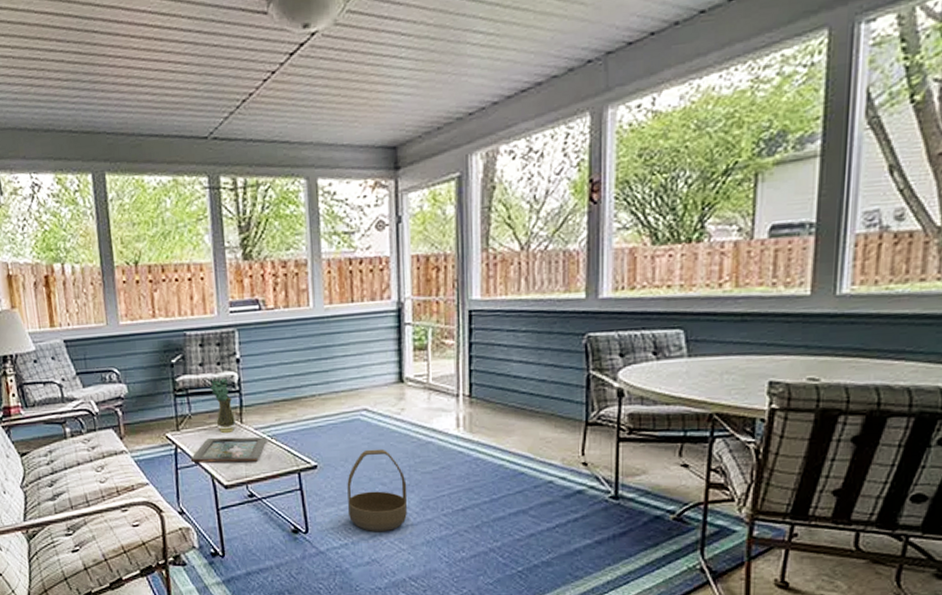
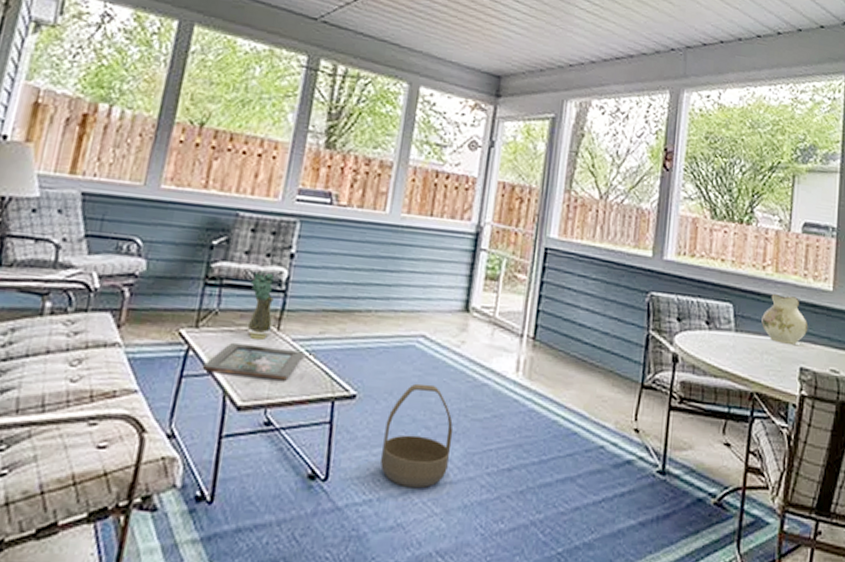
pitcher: none [720,308,779,361] -> present [761,293,809,346]

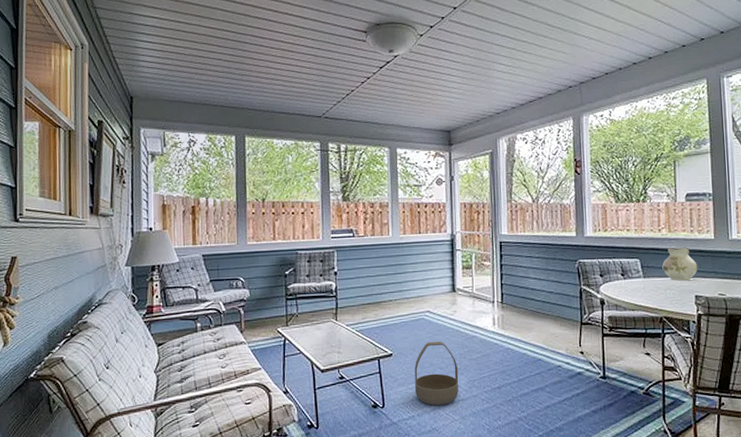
decorative tray: present [202,342,305,381] -> none [295,331,355,352]
vase: present [247,269,275,341] -> none [314,285,332,329]

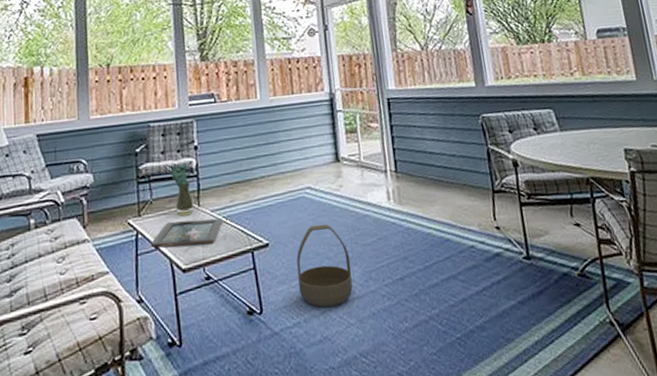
decorative tray: none [295,331,355,352] -> present [150,218,222,248]
vase: none [314,285,332,329] -> present [170,163,193,218]
pitcher: present [662,246,699,282] -> none [580,91,623,133]

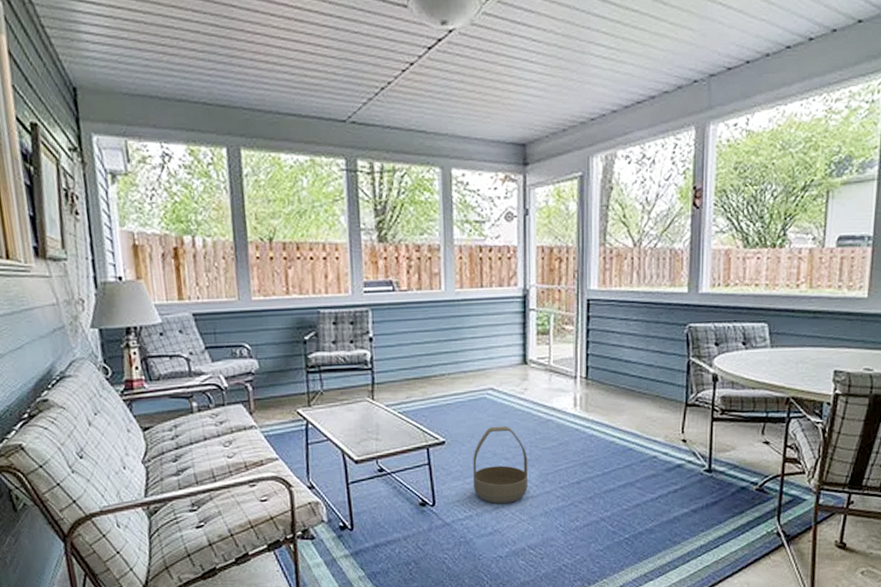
decorative tray: present [150,218,222,248] -> none [321,413,398,439]
vase: present [170,163,193,218] -> none [342,354,367,410]

